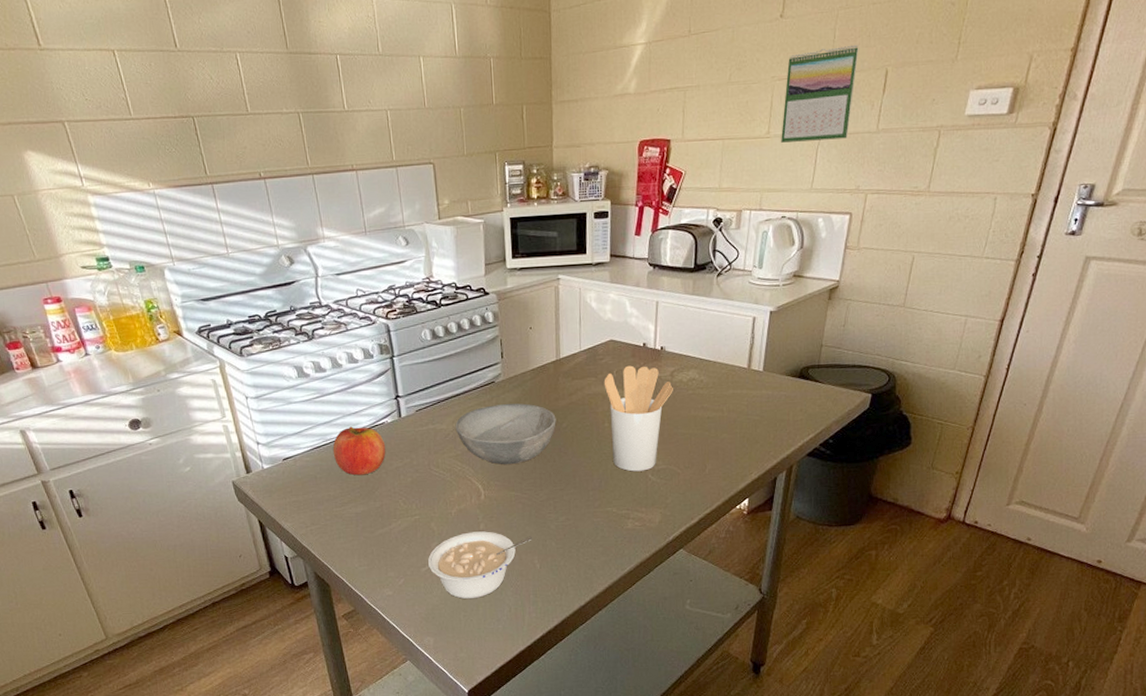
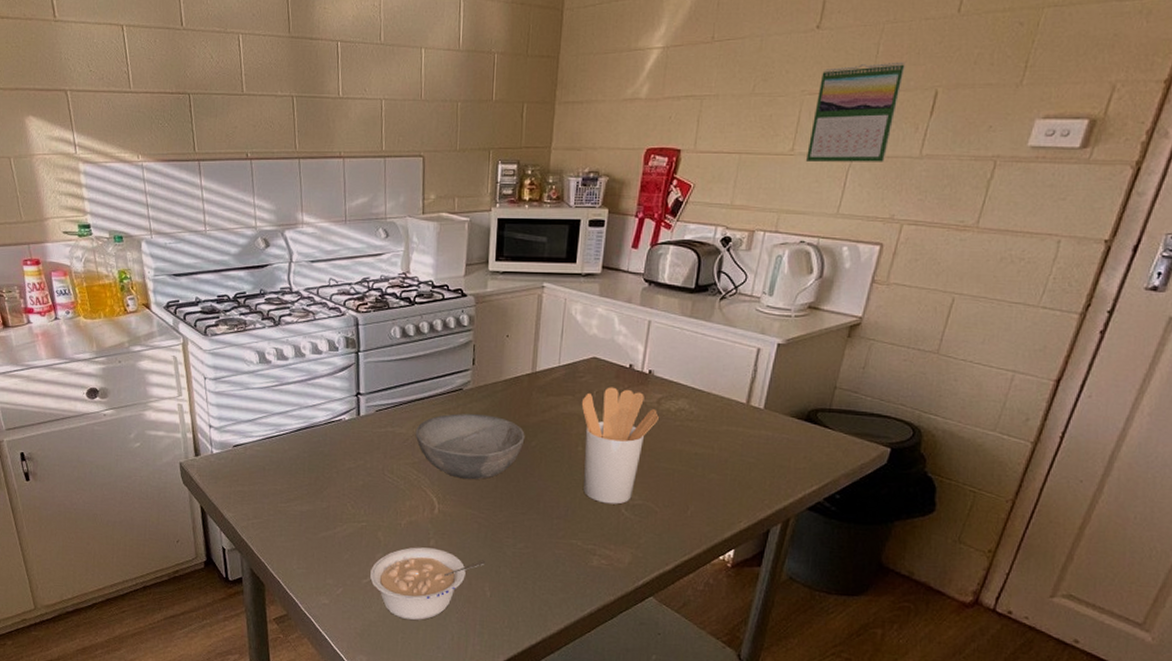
fruit: present [332,426,386,476] -> none [285,419,340,473]

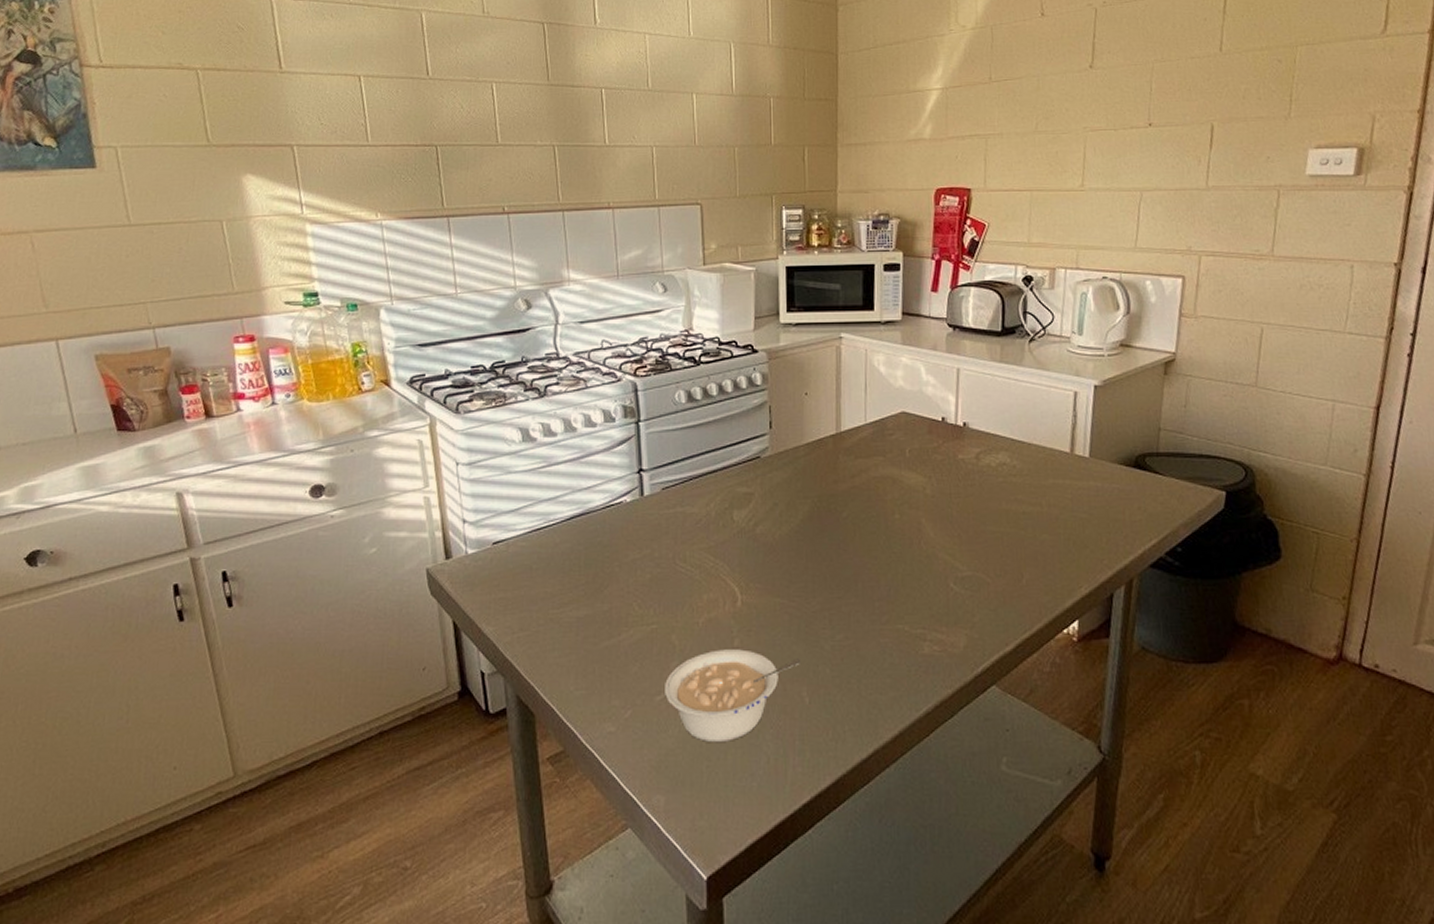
bowl: present [415,414,525,480] -> none [709,485,835,563]
utensil holder: present [581,387,659,505] -> none [894,443,979,578]
calendar: present [806,61,906,162] -> none [1097,98,1180,197]

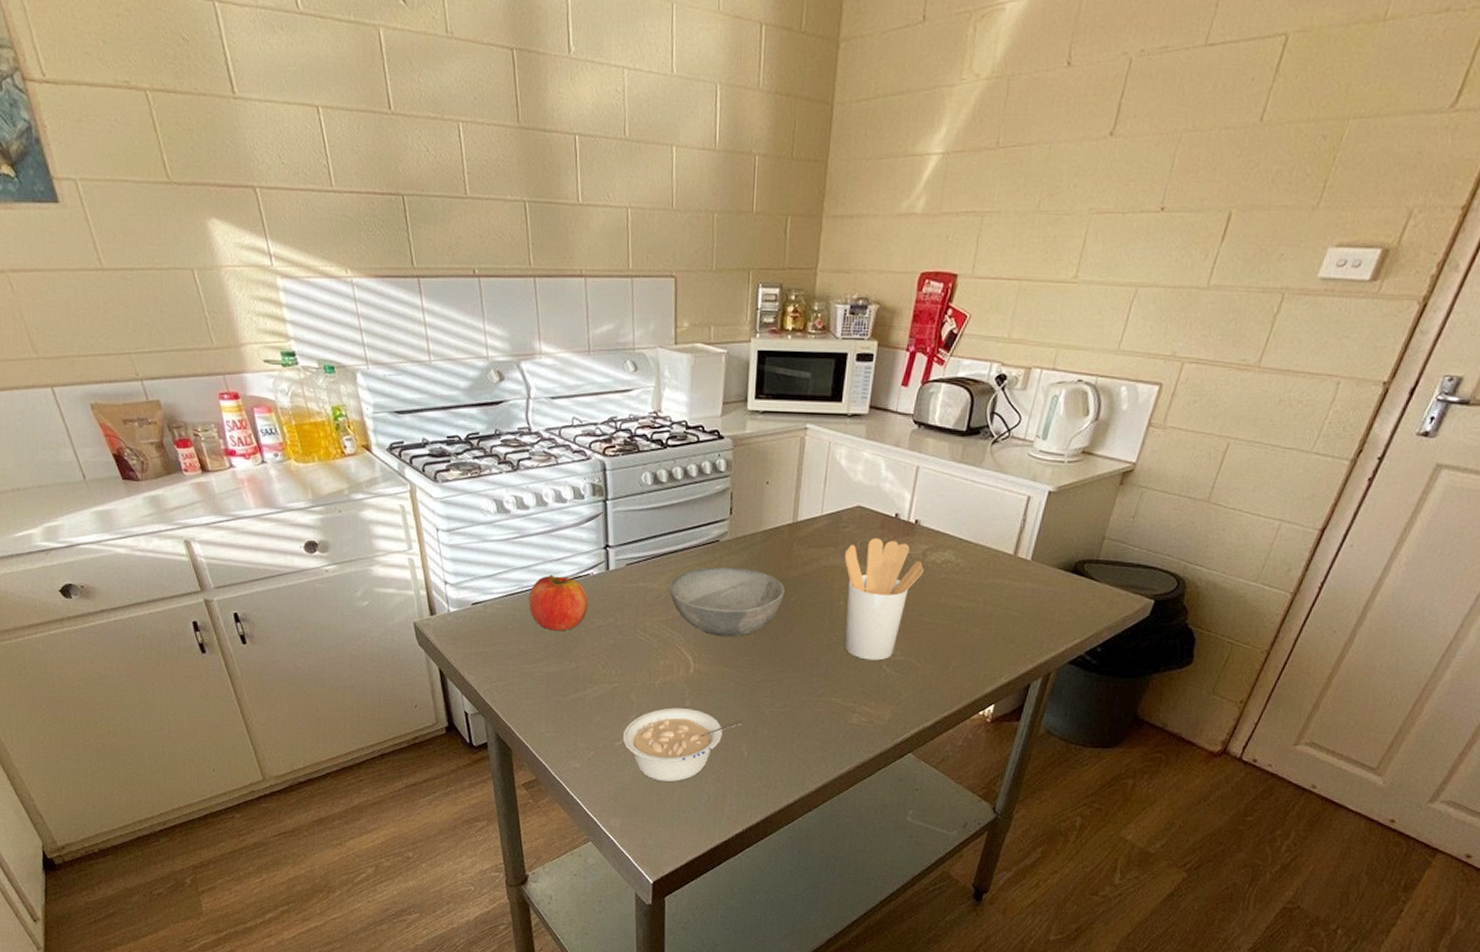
fruit: none [555,505,622,568] -> present [528,574,588,631]
bowl: none [709,485,835,563] -> present [669,567,785,638]
utensil holder: none [894,443,979,578] -> present [844,538,924,661]

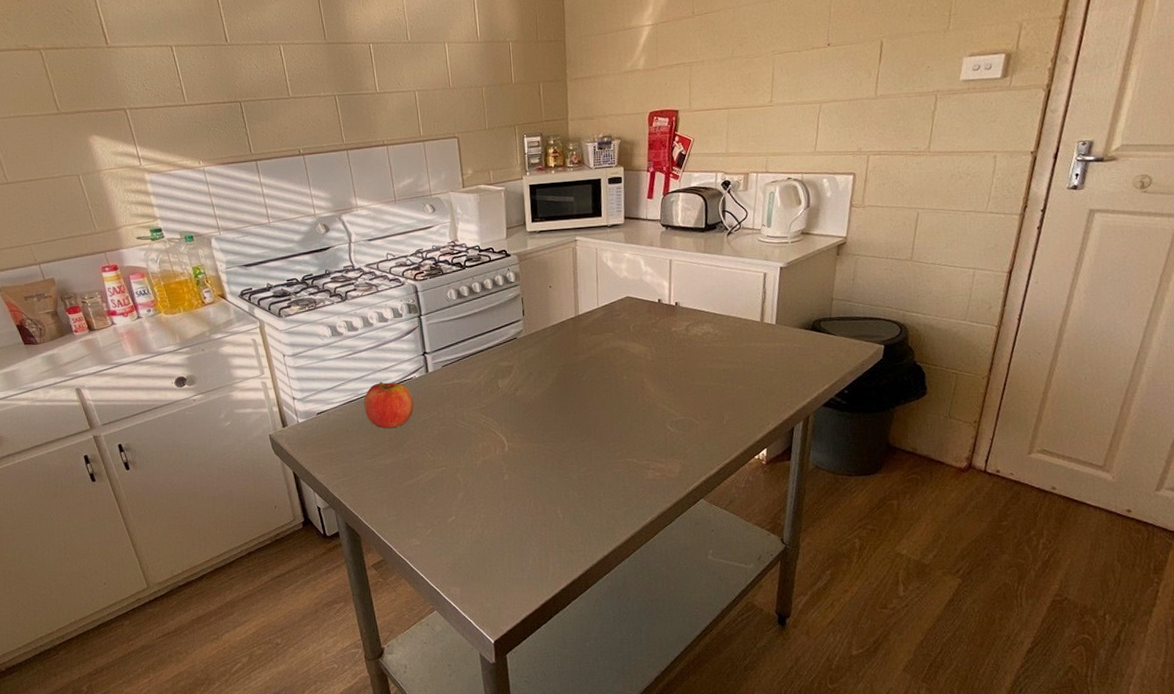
legume: present [623,707,744,783] -> none [454,482,556,550]
bowl: present [669,567,785,638] -> none [479,358,576,418]
utensil holder: present [844,538,924,661] -> none [621,320,689,423]

